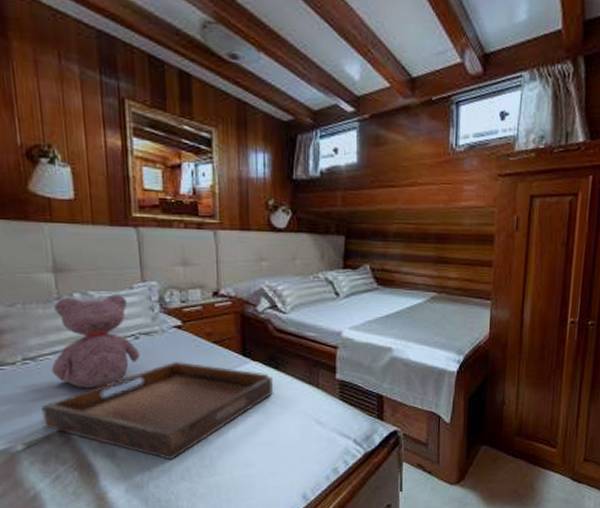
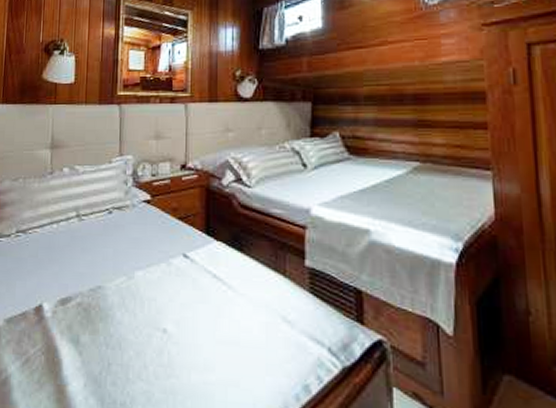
serving tray: present [41,361,274,460] -> none [23,238,237,353]
teddy bear: present [52,294,140,388] -> none [37,169,111,264]

